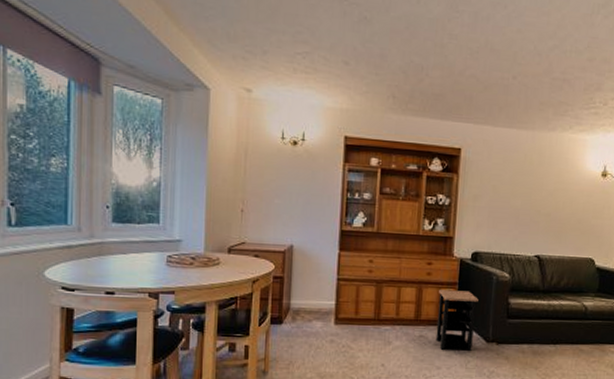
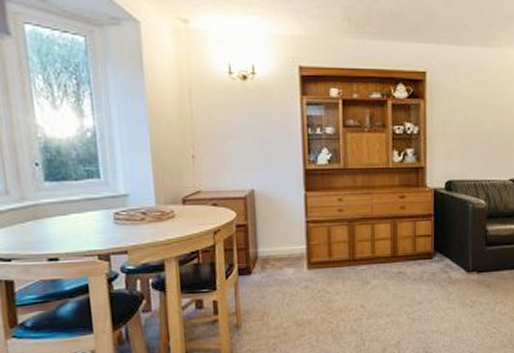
side table: present [435,289,479,352] -> none [414,222,456,284]

